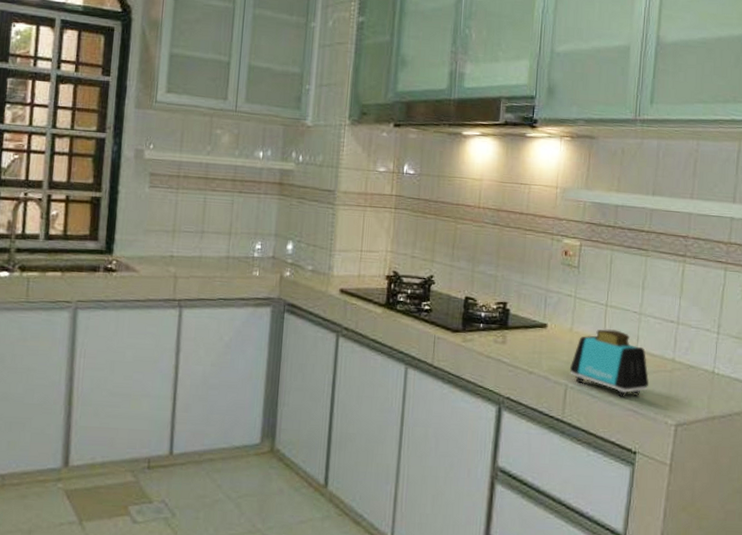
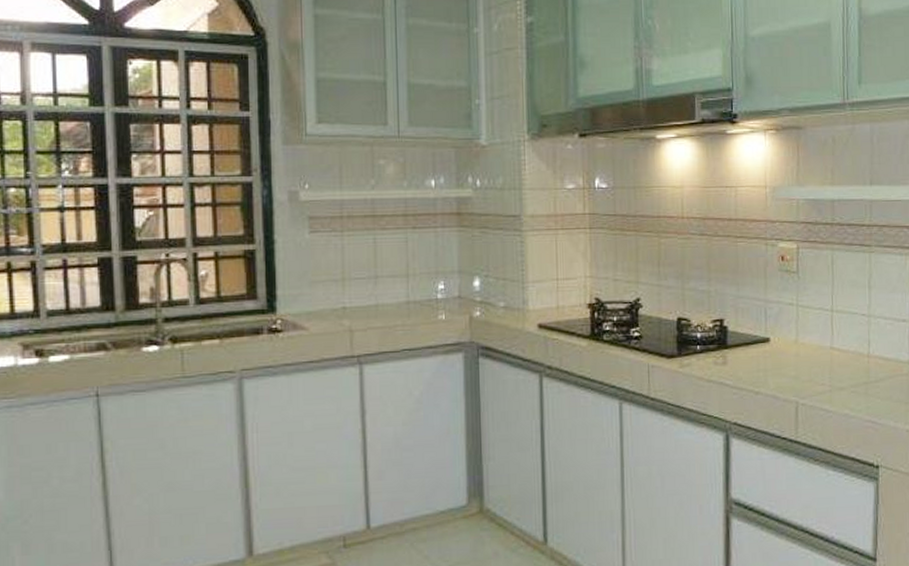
toaster: present [569,329,649,398] -> none [798,336,886,409]

